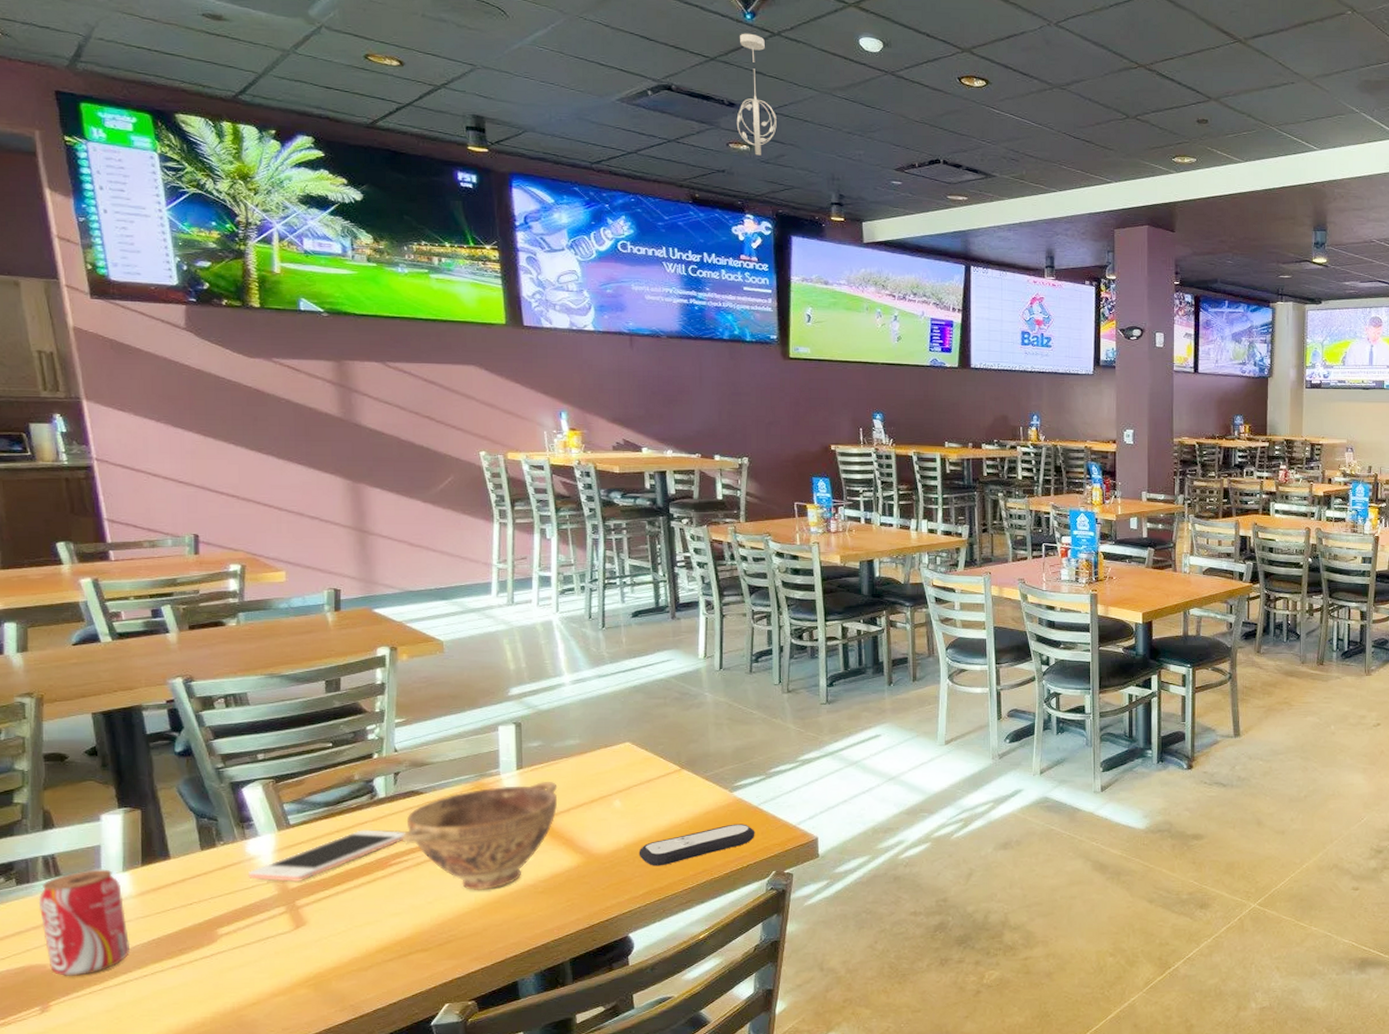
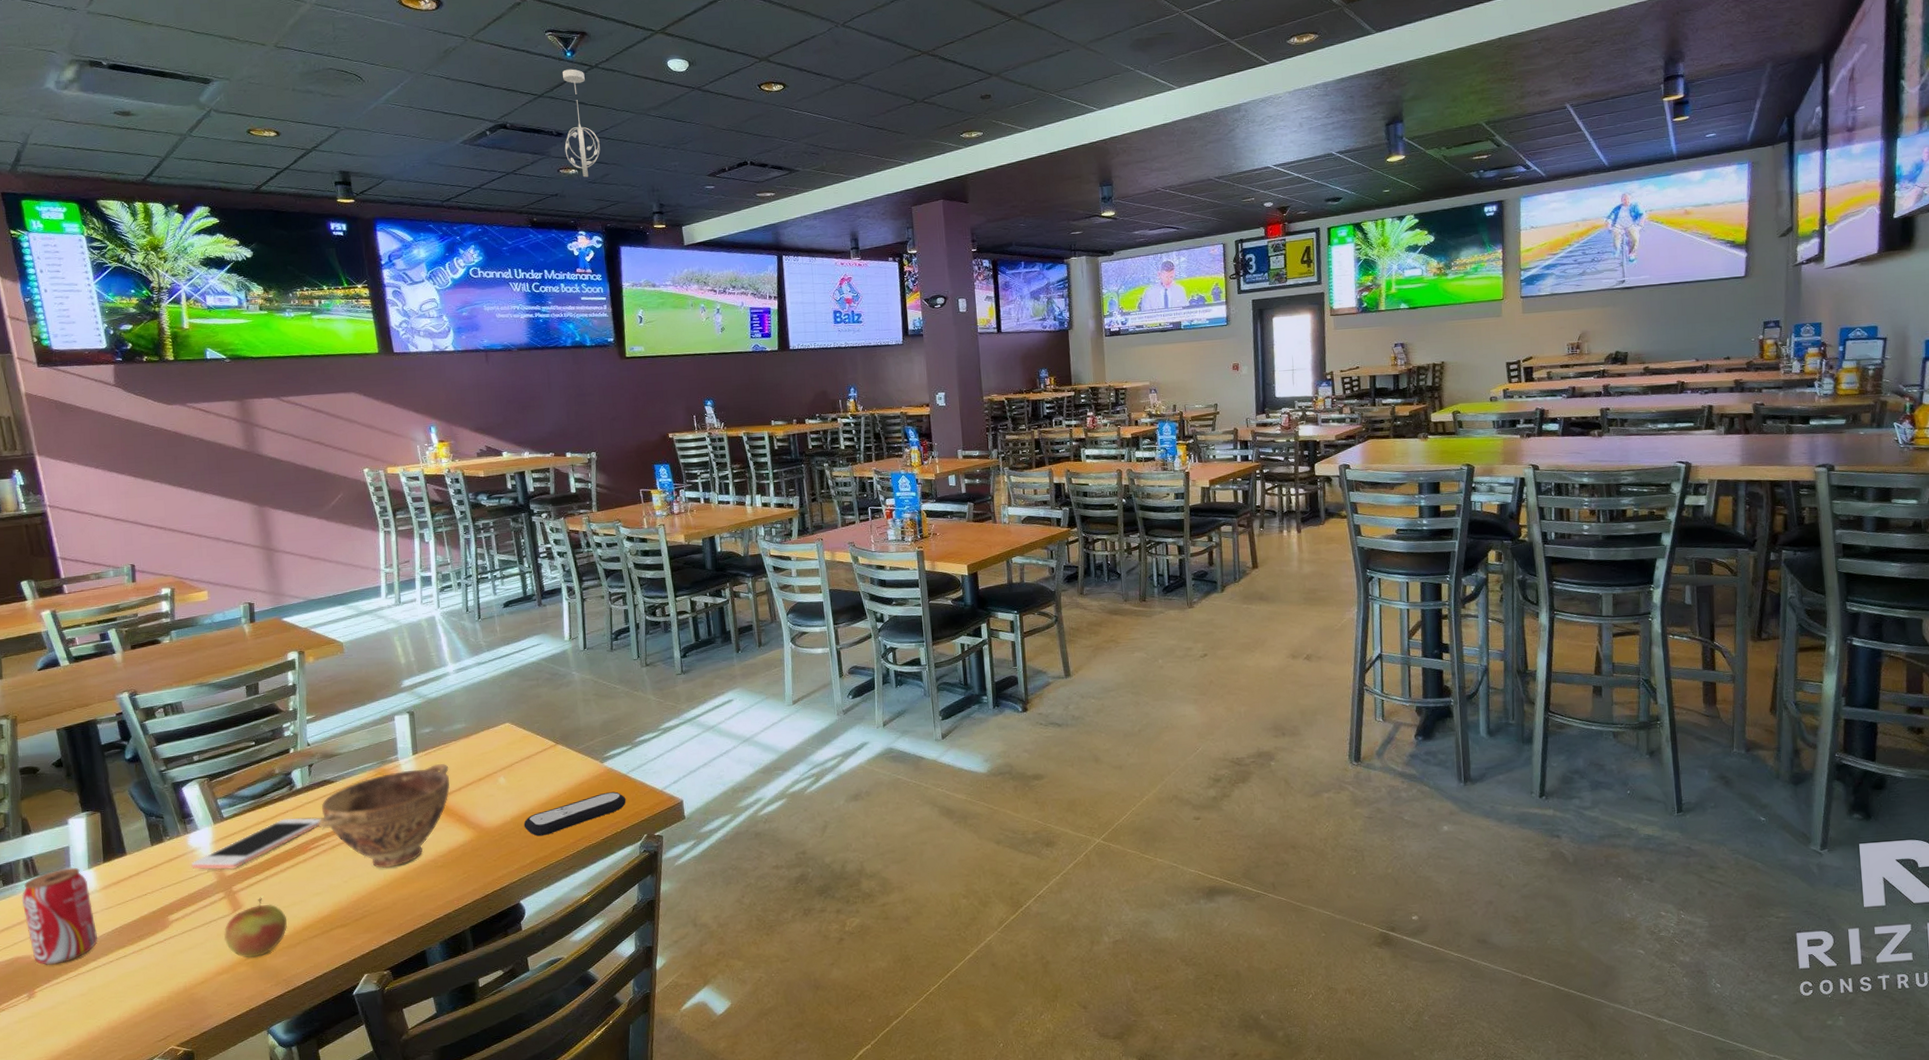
apple: none [282,914,358,980] -> present [224,897,287,958]

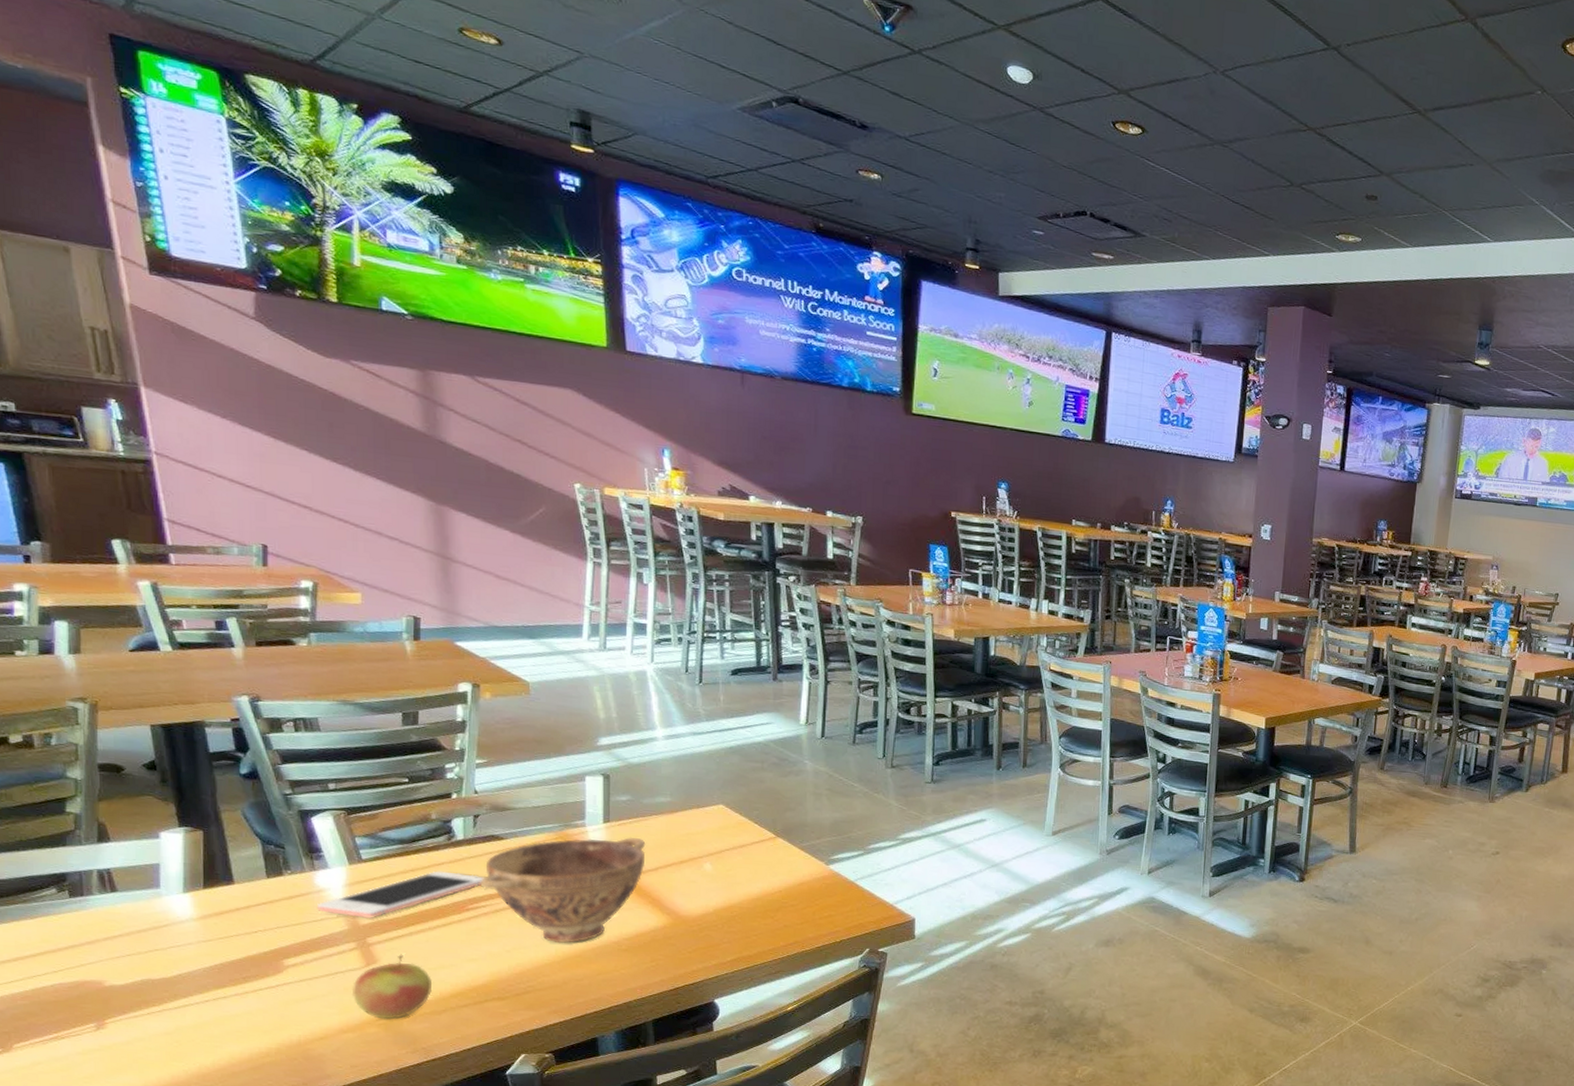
beverage can: present [21,867,98,966] -> none [93,887,191,996]
remote control: present [524,791,626,837] -> none [728,897,850,934]
pendant light: present [562,69,600,177] -> none [868,47,912,188]

